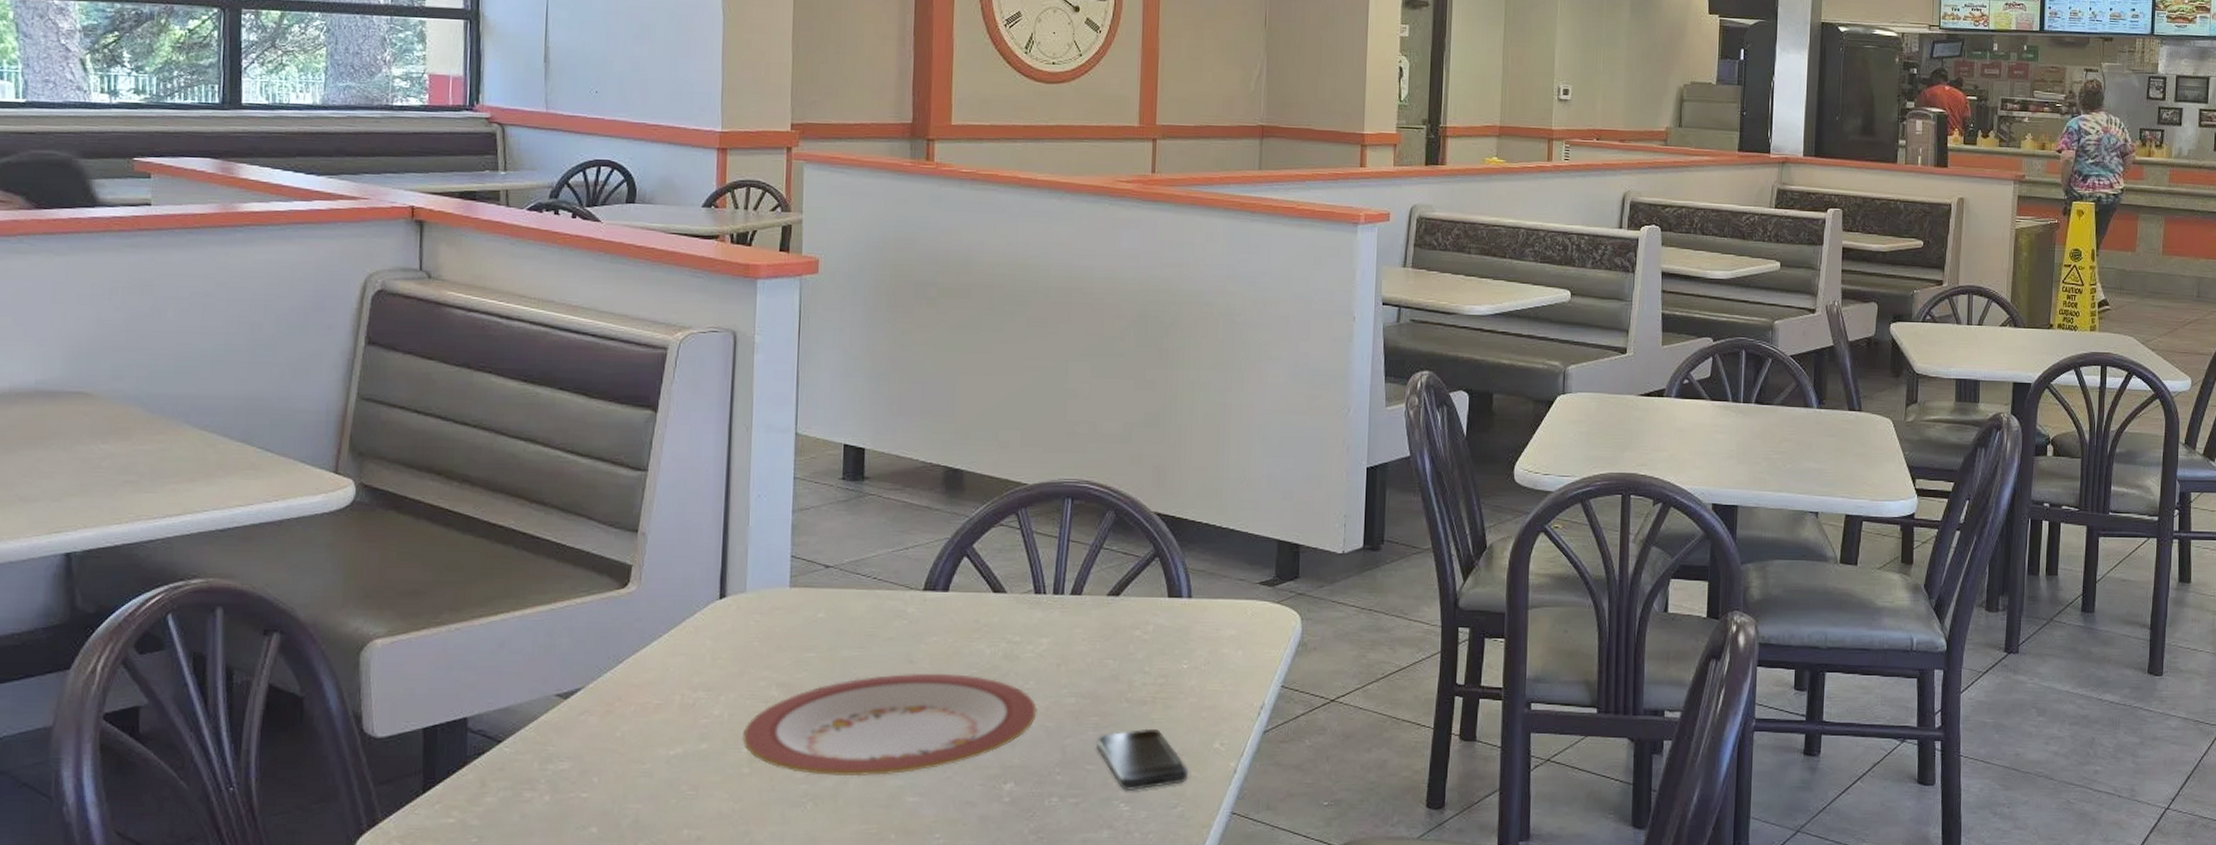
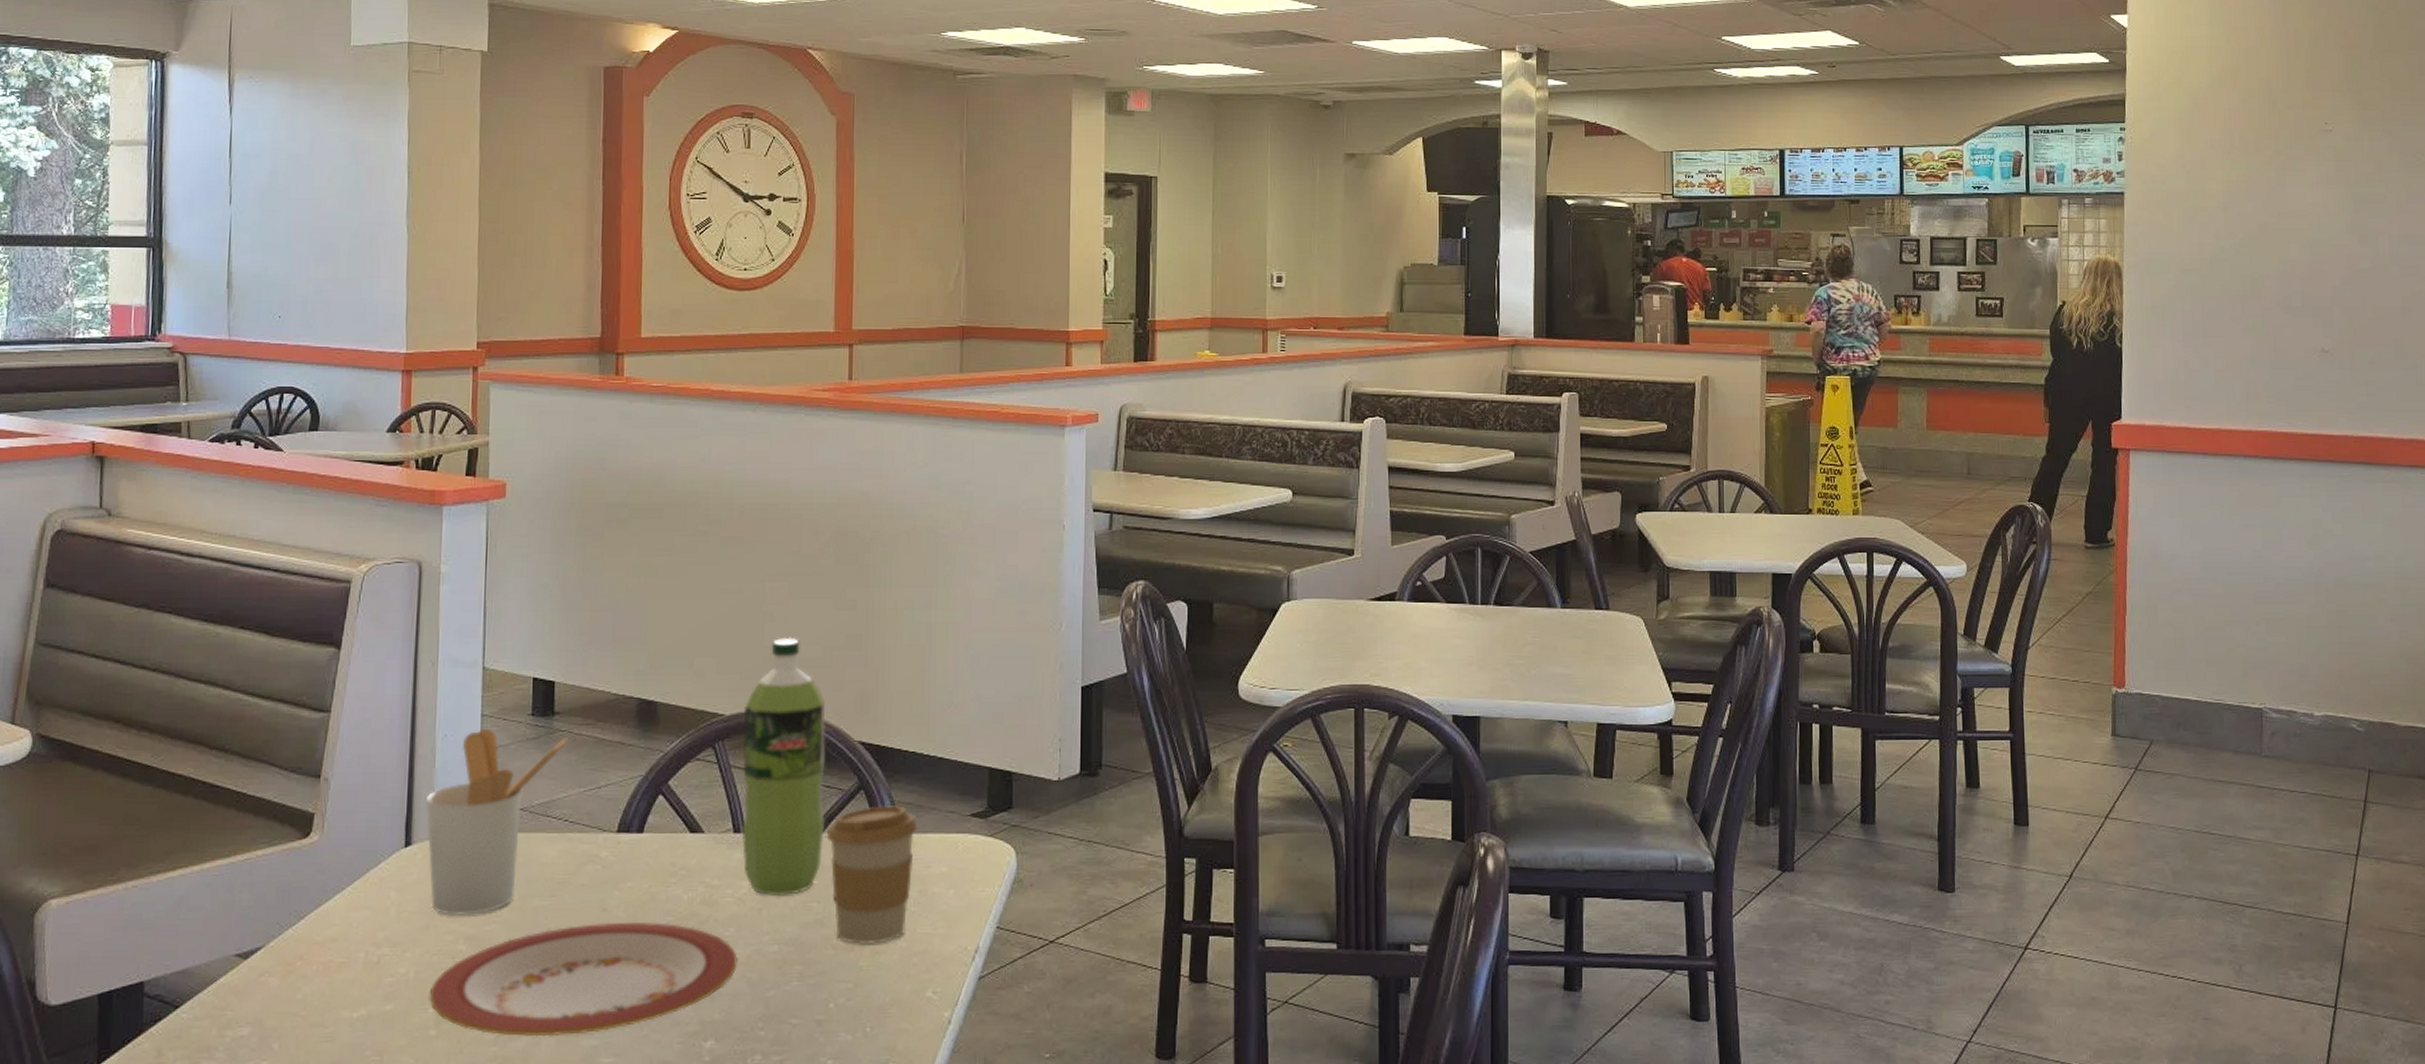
utensil holder: none [740,490,878,663] -> present [426,728,569,915]
pop: none [1042,413,1124,652] -> present [741,637,826,895]
smartphone: present [1096,728,1188,790] -> none [801,977,899,1046]
coffee cup: none [1123,572,1209,700] -> present [827,805,917,945]

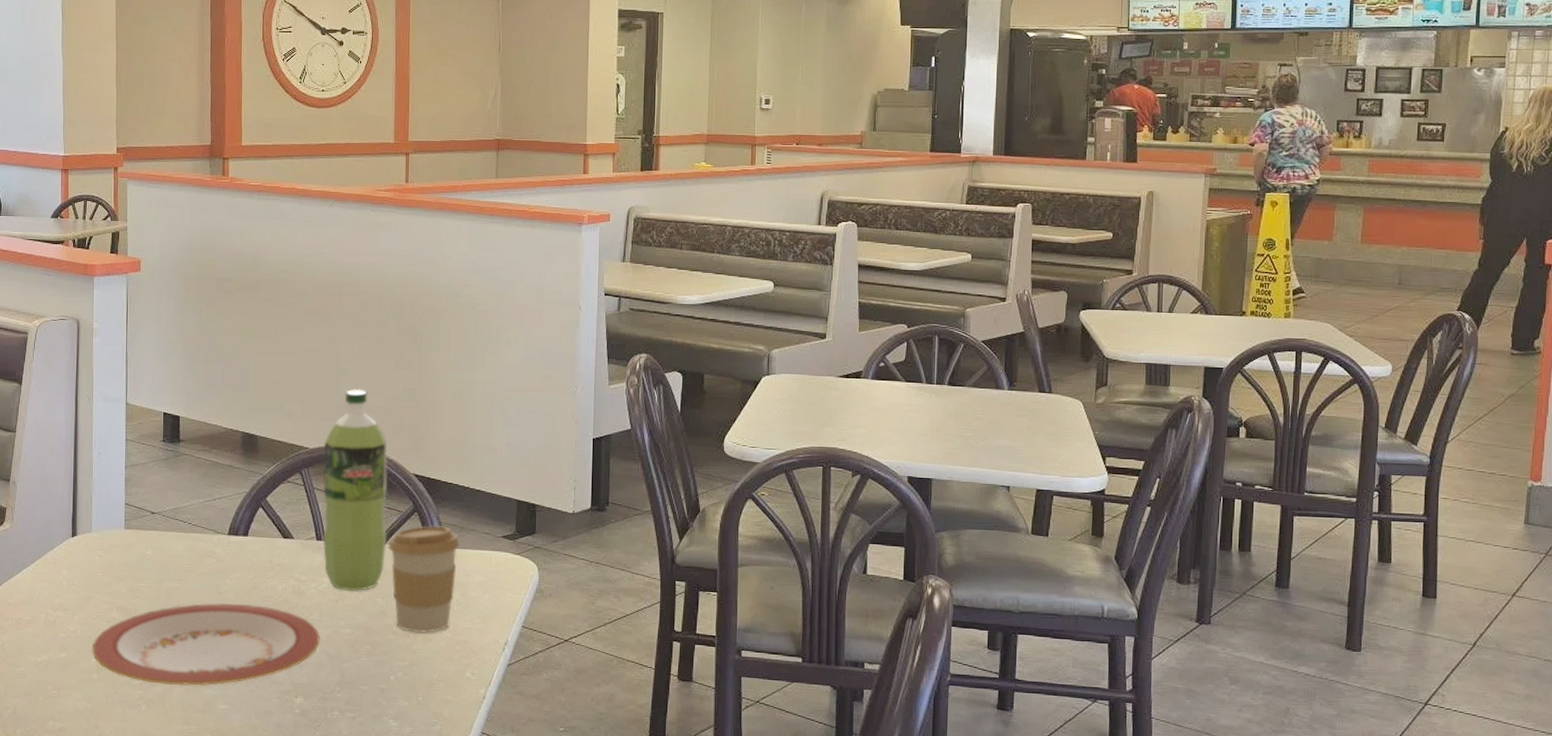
utensil holder: present [426,728,569,915] -> none [87,449,191,591]

